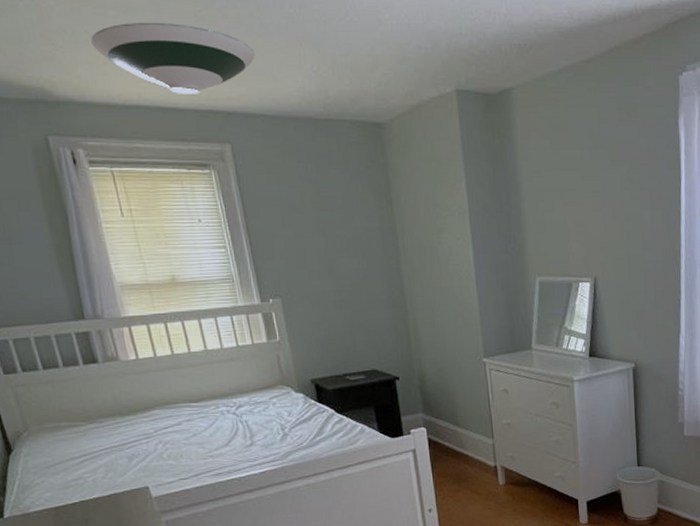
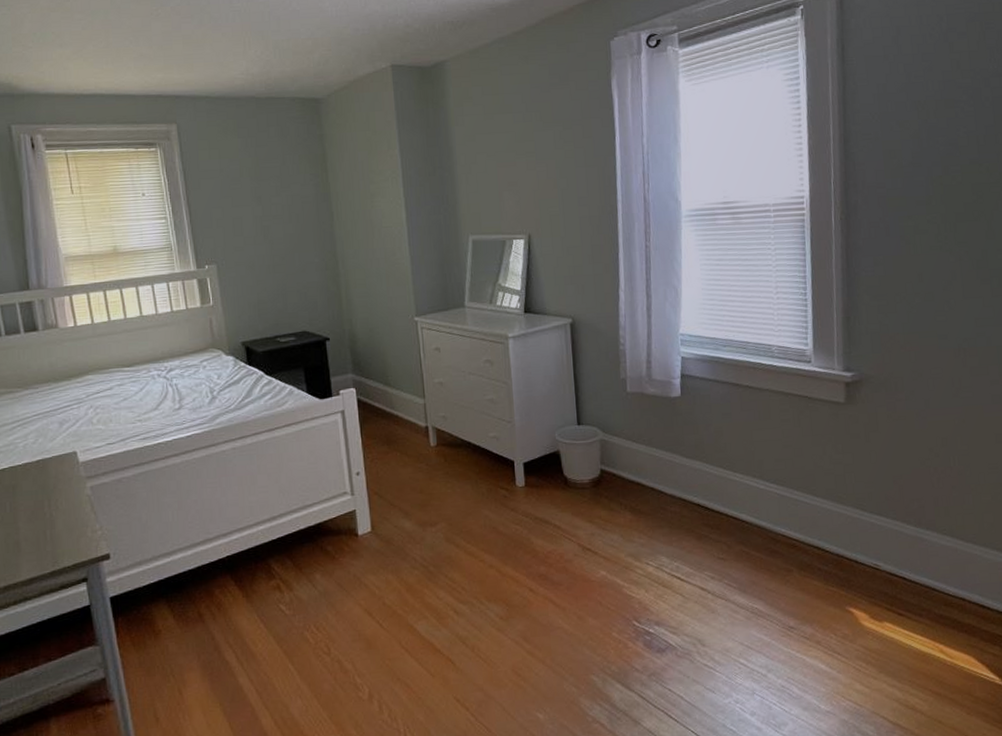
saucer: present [91,22,255,95] -> none [57,21,204,83]

